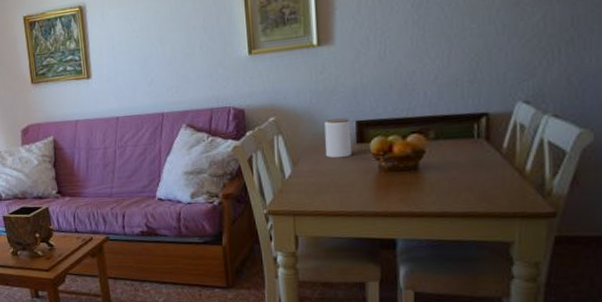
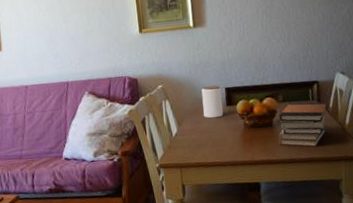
book stack: none [425,140,500,199] -> present [277,102,327,147]

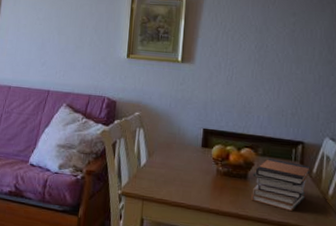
jar: present [201,85,224,118] -> none [176,123,199,158]

